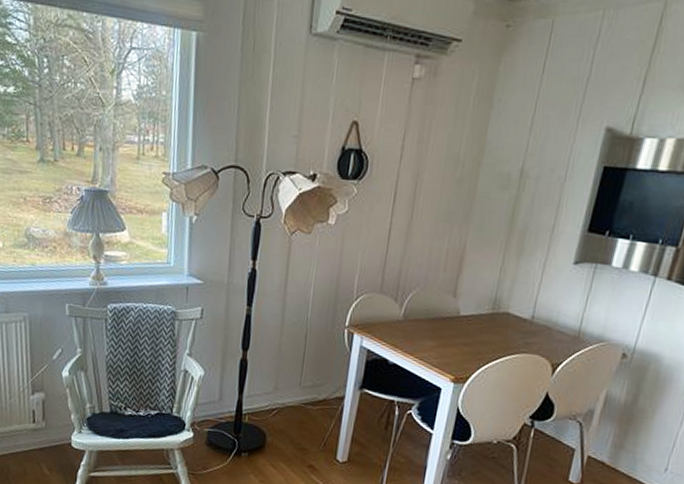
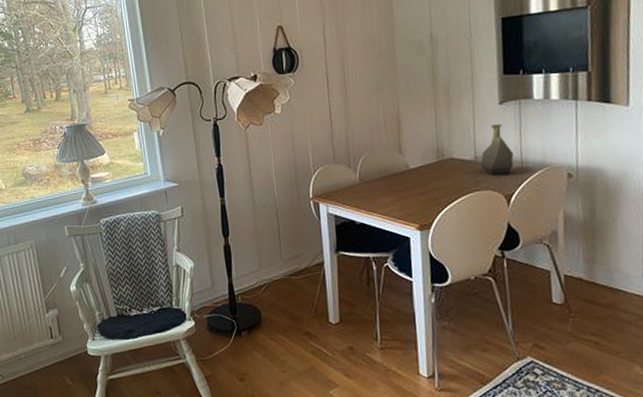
vase: none [535,285,574,343] -> present [480,124,514,176]

